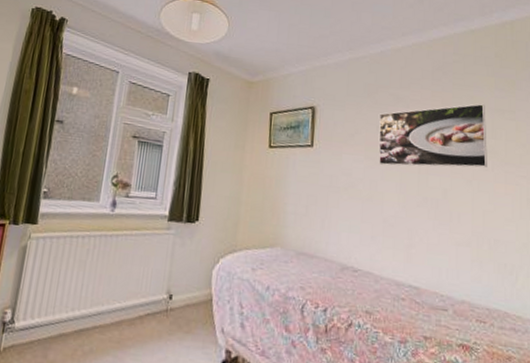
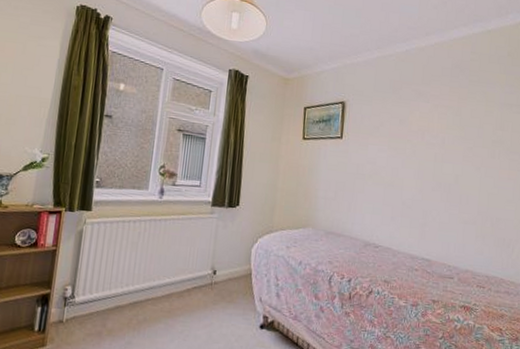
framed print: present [378,104,487,168] -> none [400,99,496,156]

